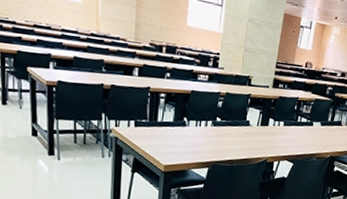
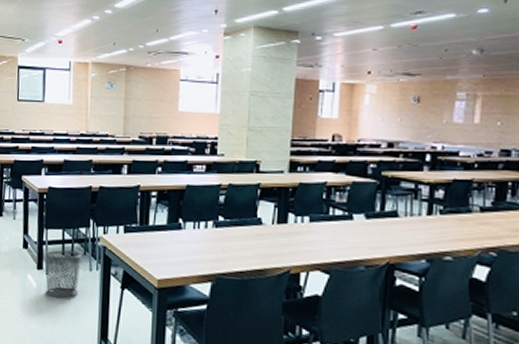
waste bin: none [55,139,94,180] -> present [44,250,81,299]

